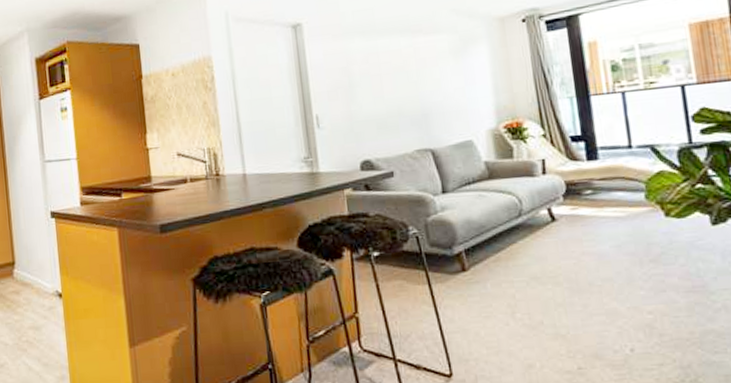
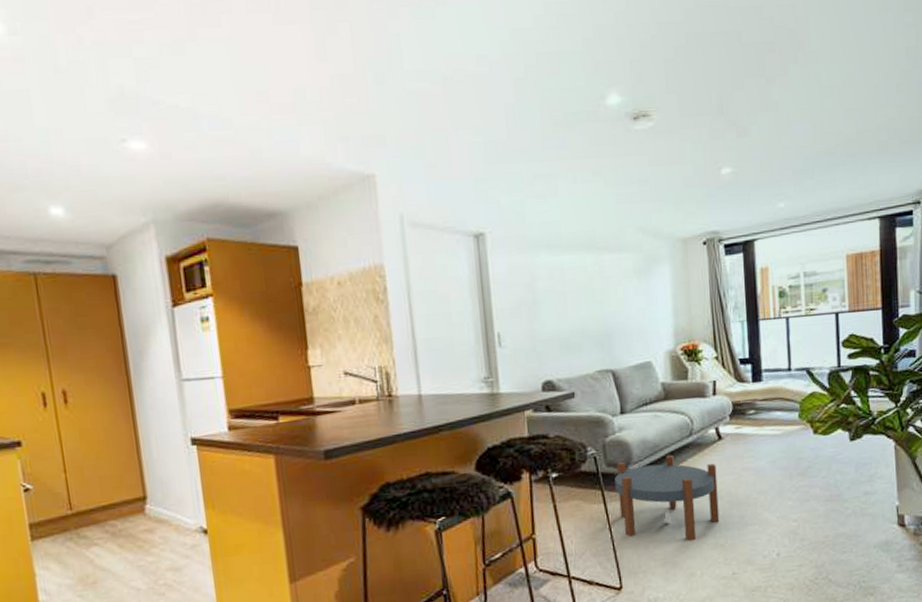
side table: none [439,236,559,329] -> present [615,454,720,541]

